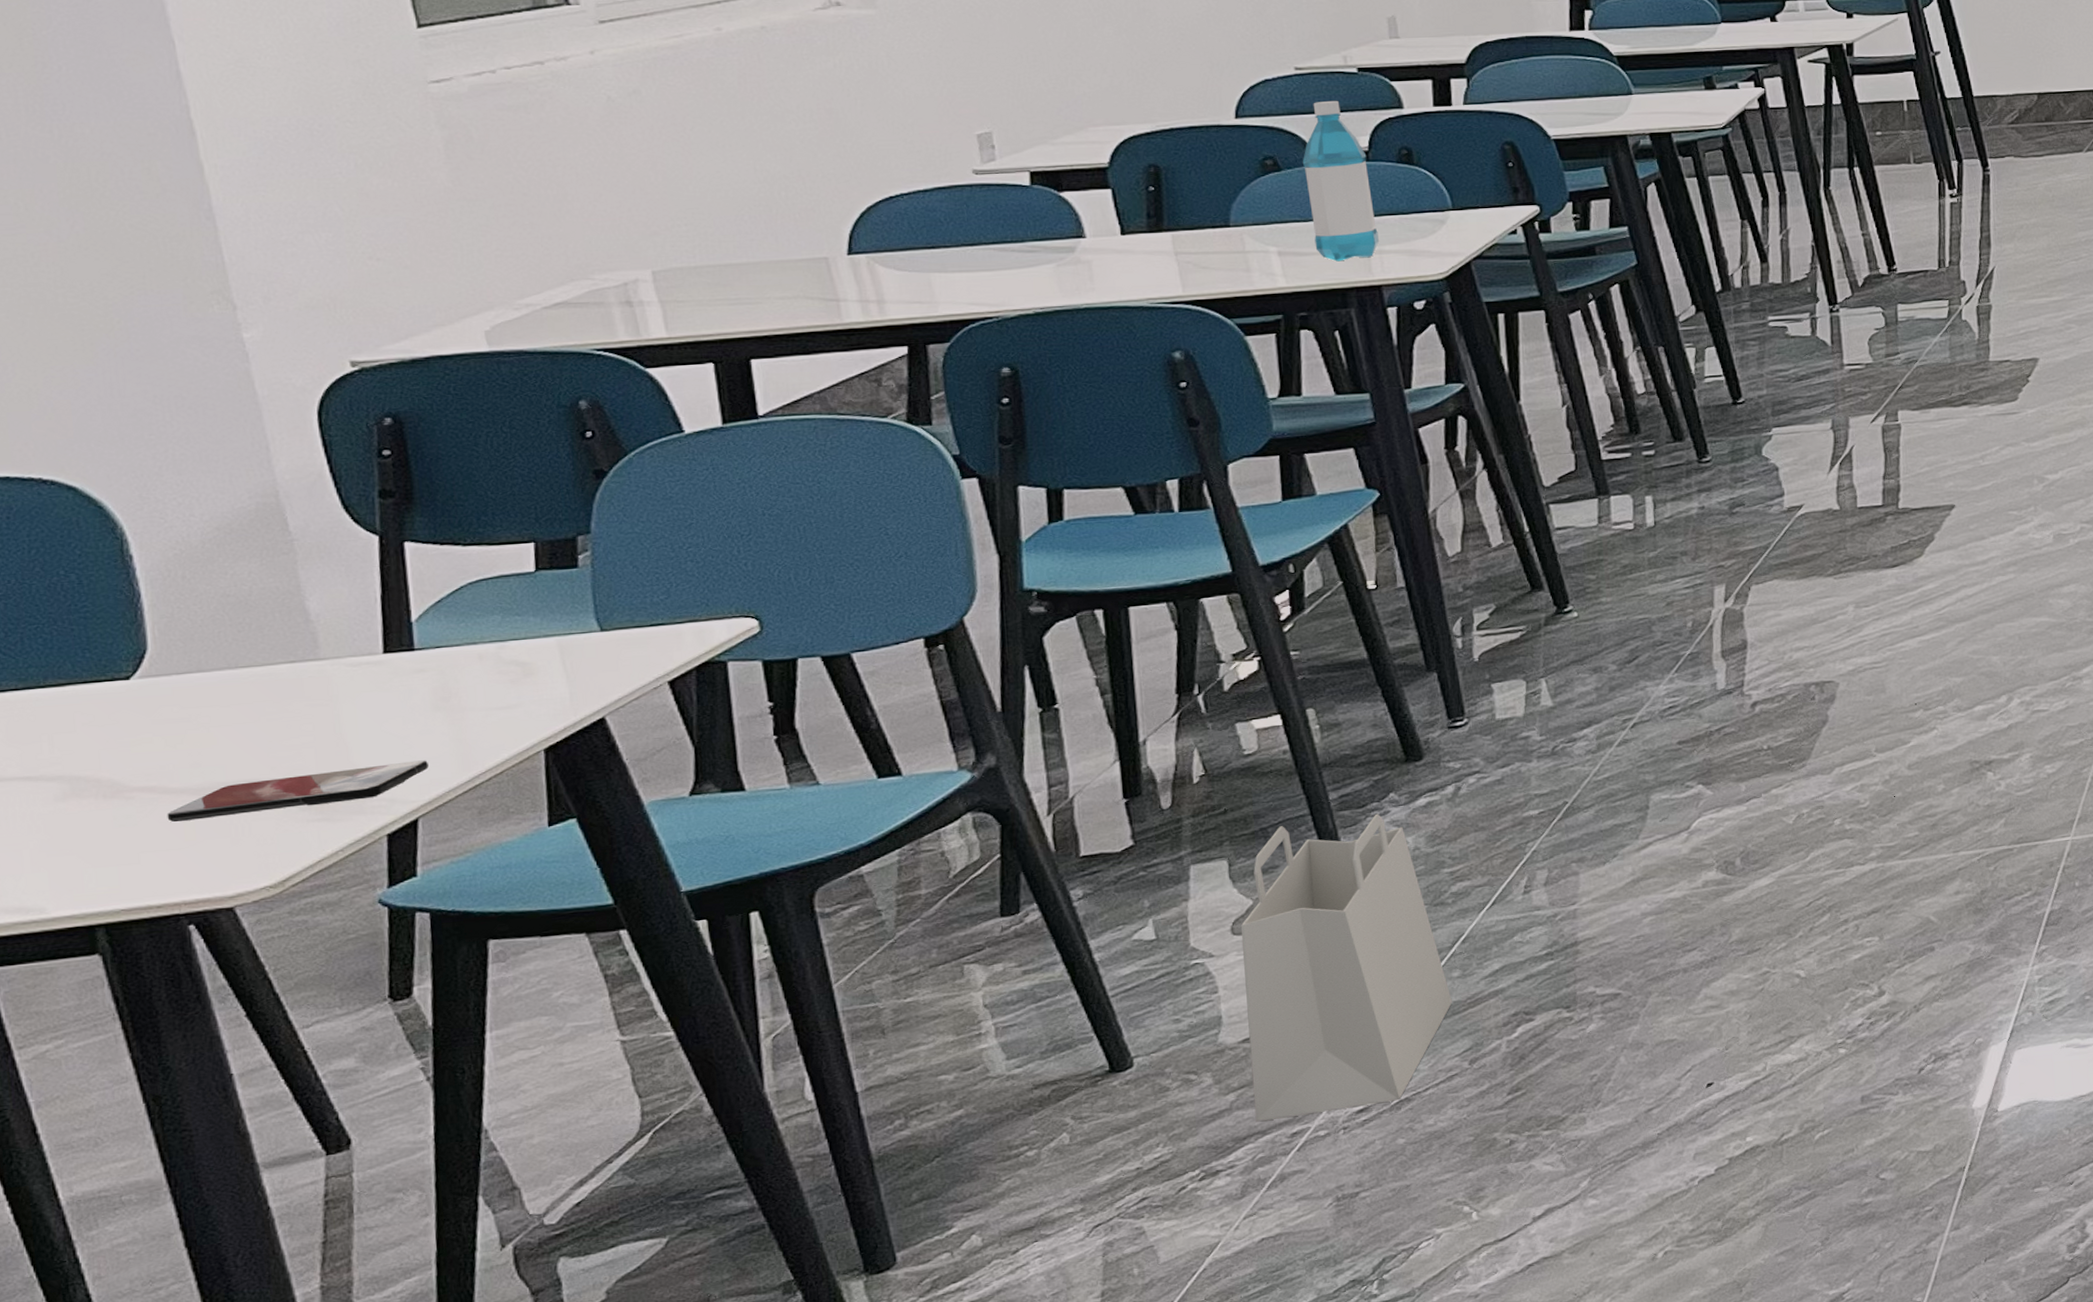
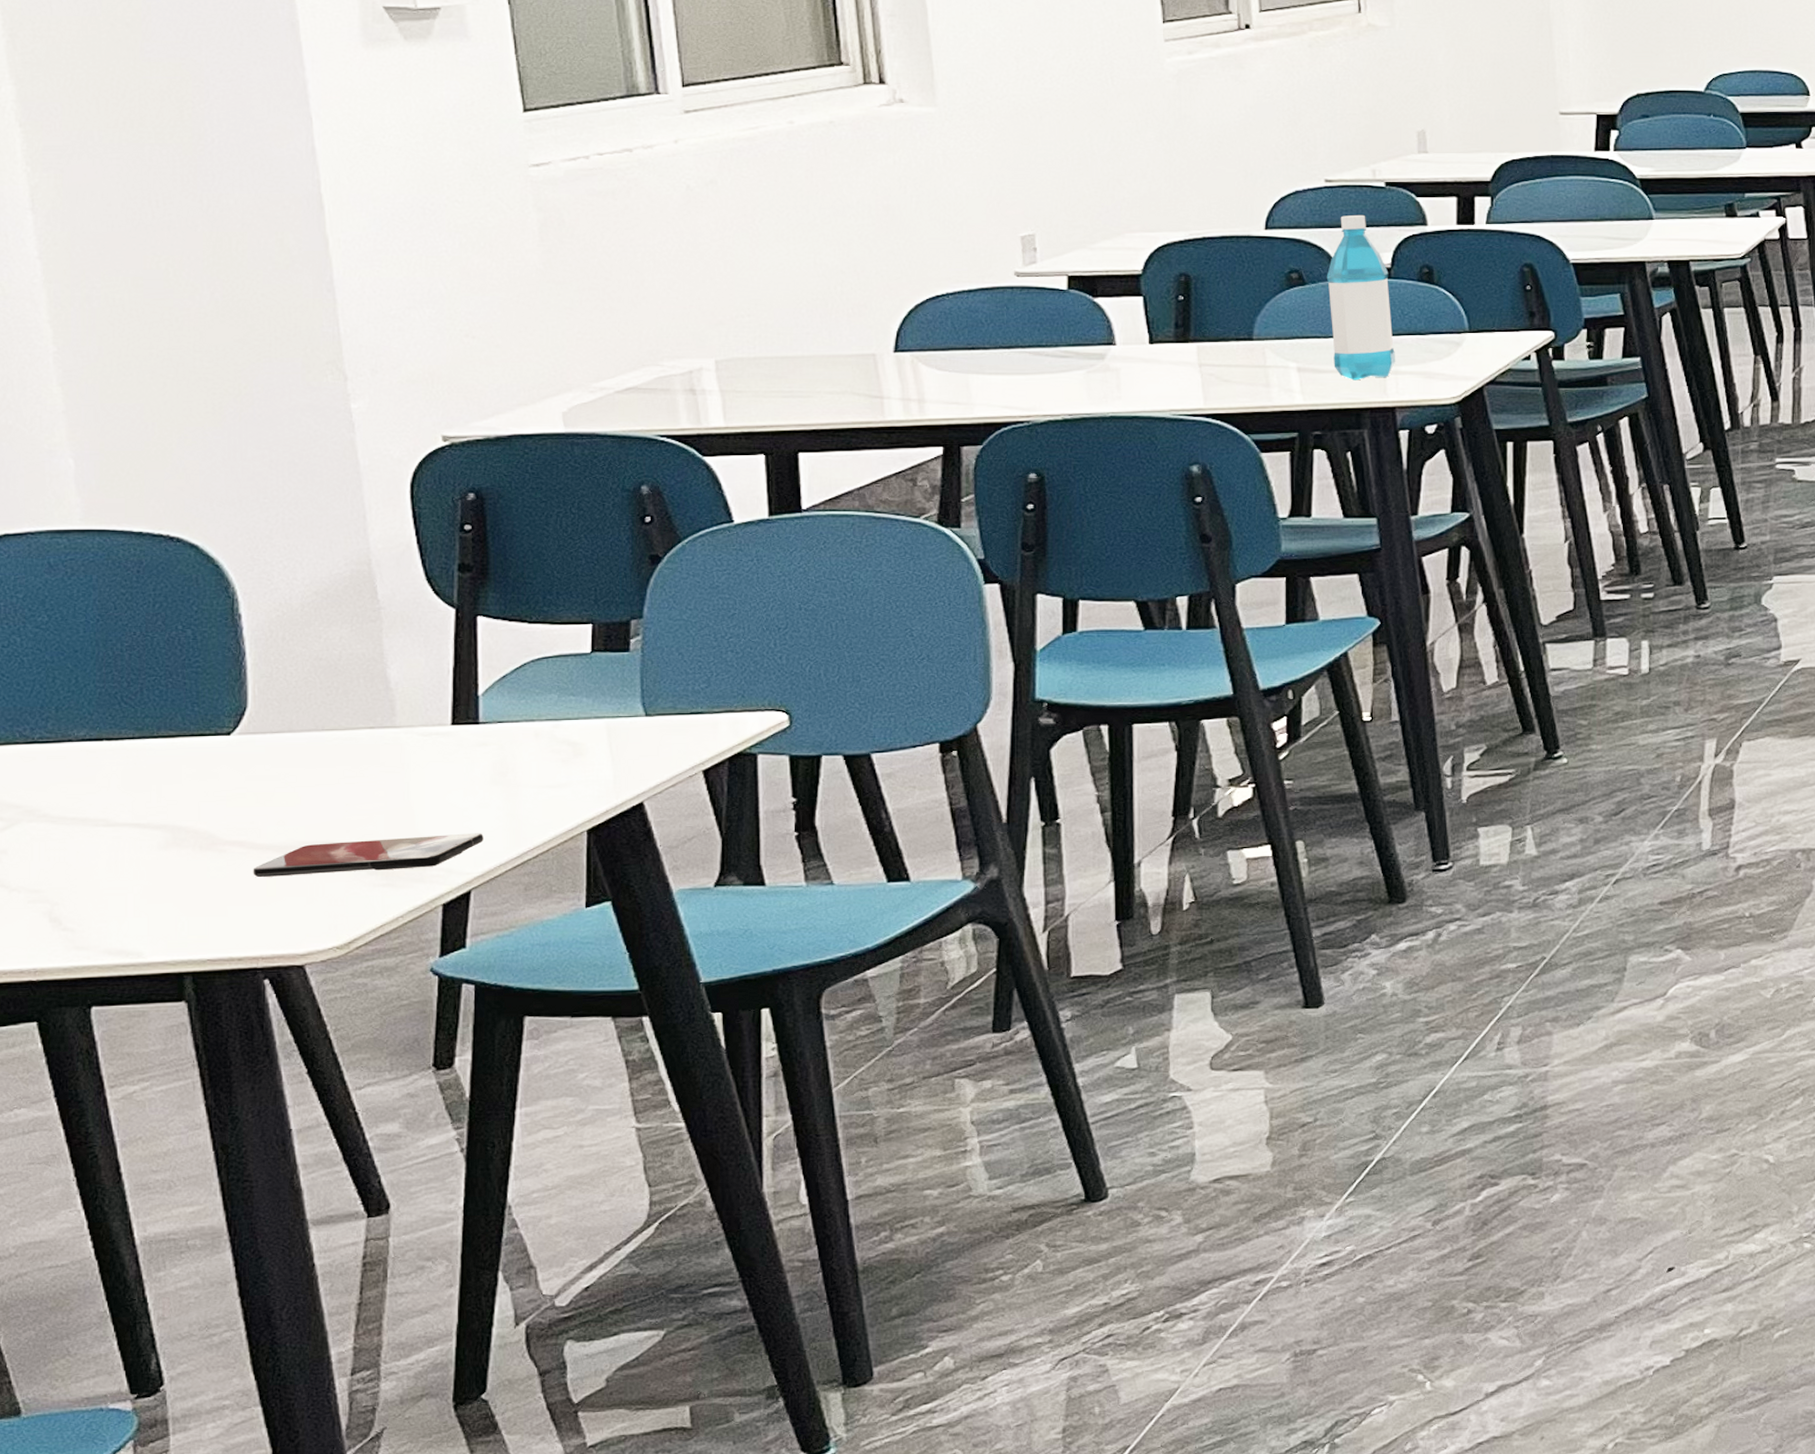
shopping bag: present [1240,813,1452,1122] -> none [1219,955,1419,1267]

